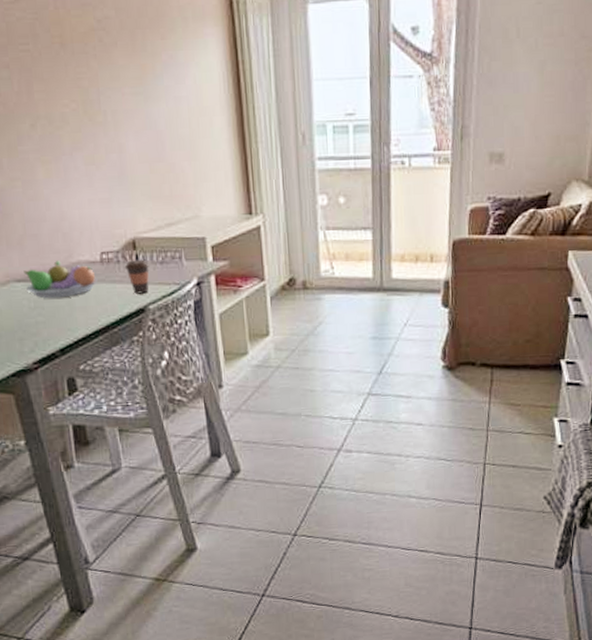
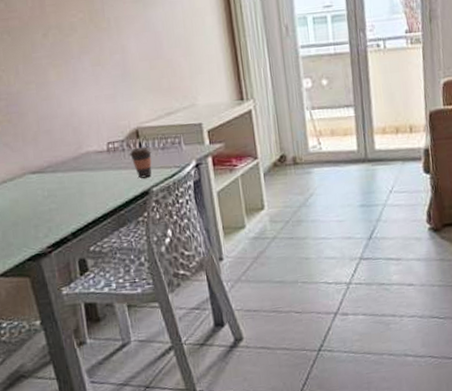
fruit bowl: present [23,261,98,299] -> none [38,152,105,187]

